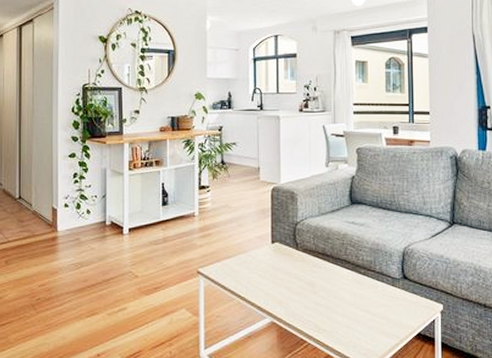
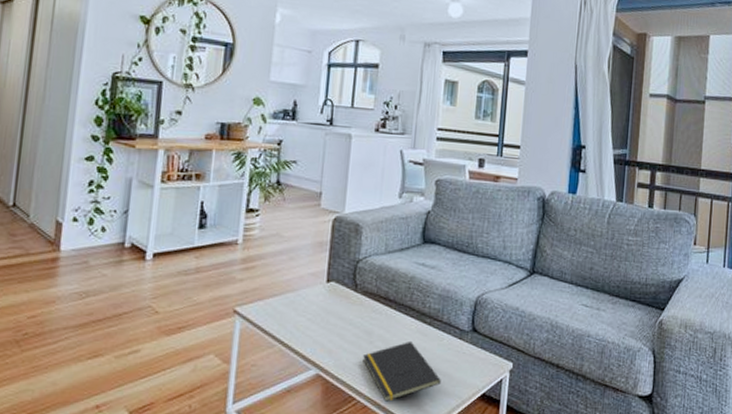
notepad: none [308,289,380,343] -> present [362,340,441,402]

